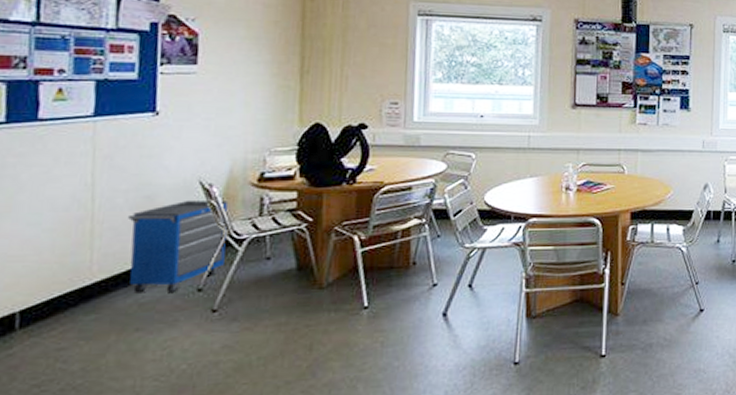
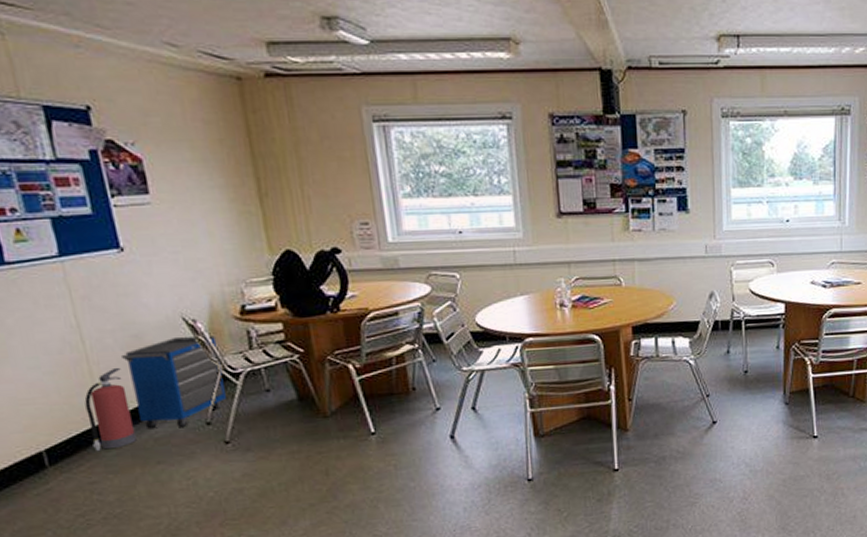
fire extinguisher: none [72,227,124,315] -> present [84,367,137,452]

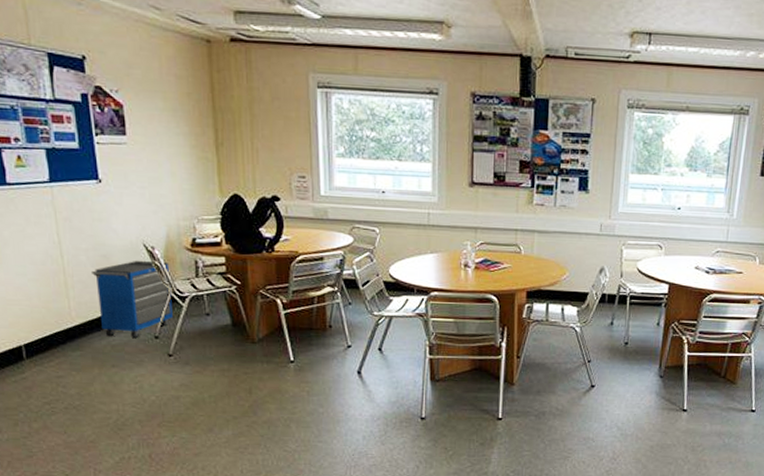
fire extinguisher: present [84,367,137,452] -> none [59,281,98,351]

